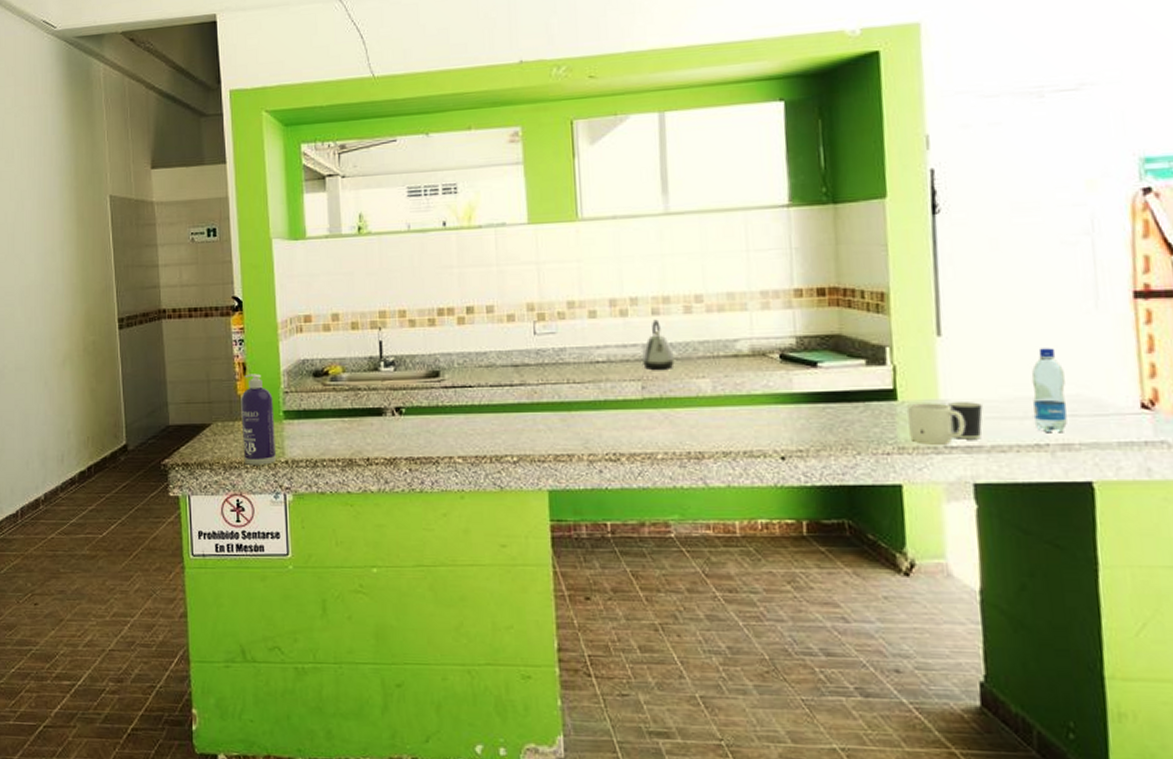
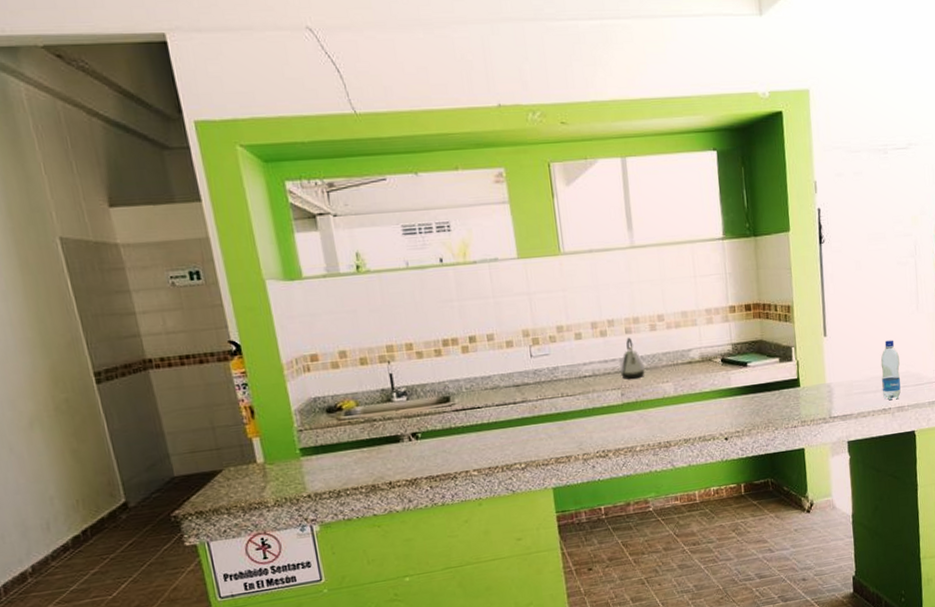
spray bottle: present [241,373,277,465] -> none [252,415,299,505]
mug: present [907,403,965,445] -> none [806,386,842,418]
mug: present [948,402,983,439] -> none [831,383,853,411]

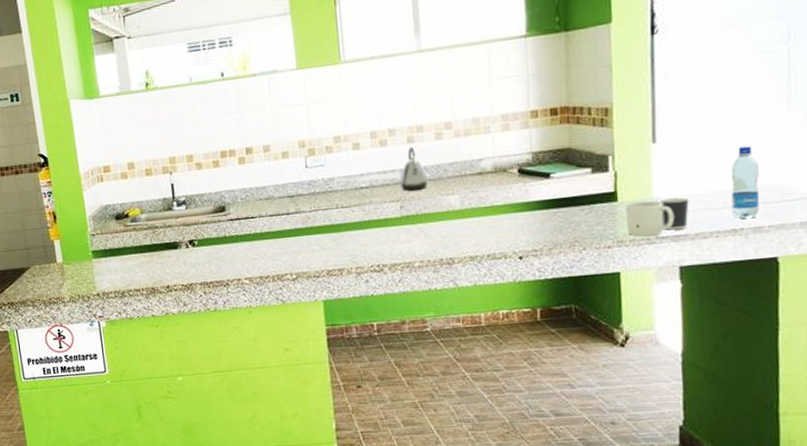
mug: none [806,386,842,418] -> present [626,200,674,237]
mug: none [831,383,853,411] -> present [660,197,689,230]

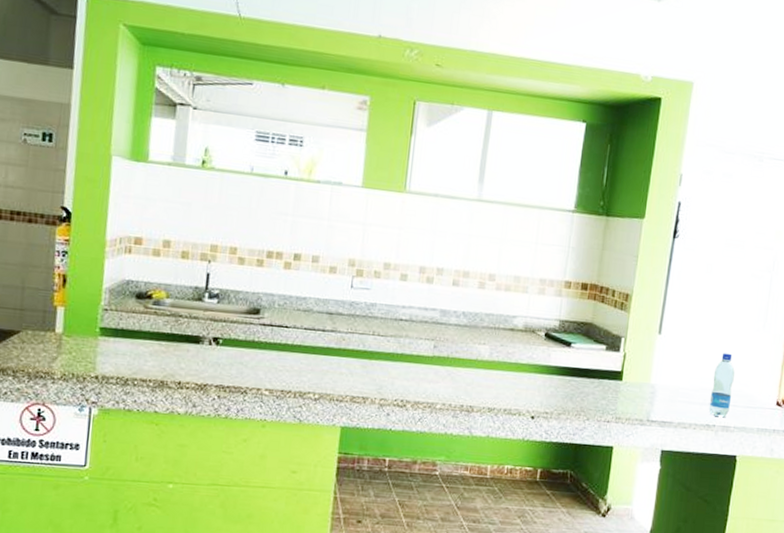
kettle: present [399,146,428,191] -> none [437,289,464,334]
mug: present [626,200,674,237] -> none [625,384,665,419]
mug: present [660,197,689,230] -> none [653,386,678,417]

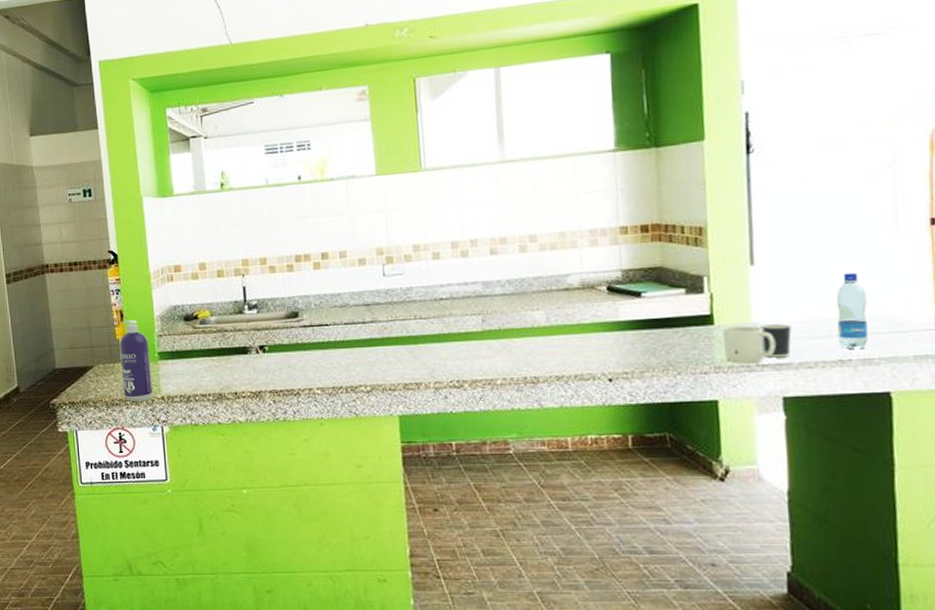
spray bottle: none [51,286,91,378] -> present [119,320,154,402]
mug: none [625,384,665,419] -> present [723,325,776,364]
mug: none [653,386,678,417] -> present [760,324,792,358]

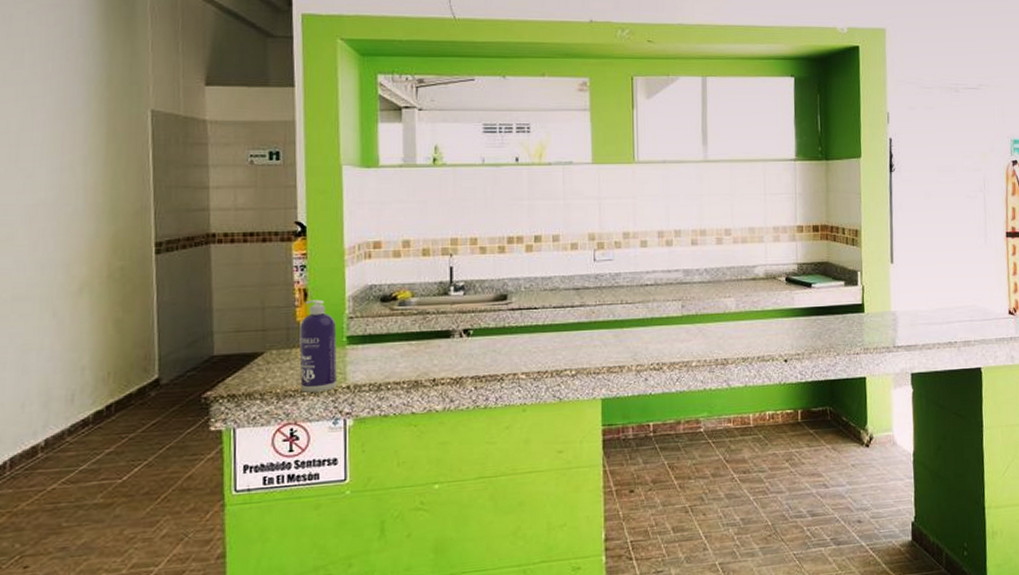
mug: present [723,325,776,364] -> none [871,313,907,346]
mug: present [760,324,792,358] -> none [896,312,918,341]
bottle: present [836,272,869,350] -> none [947,272,968,334]

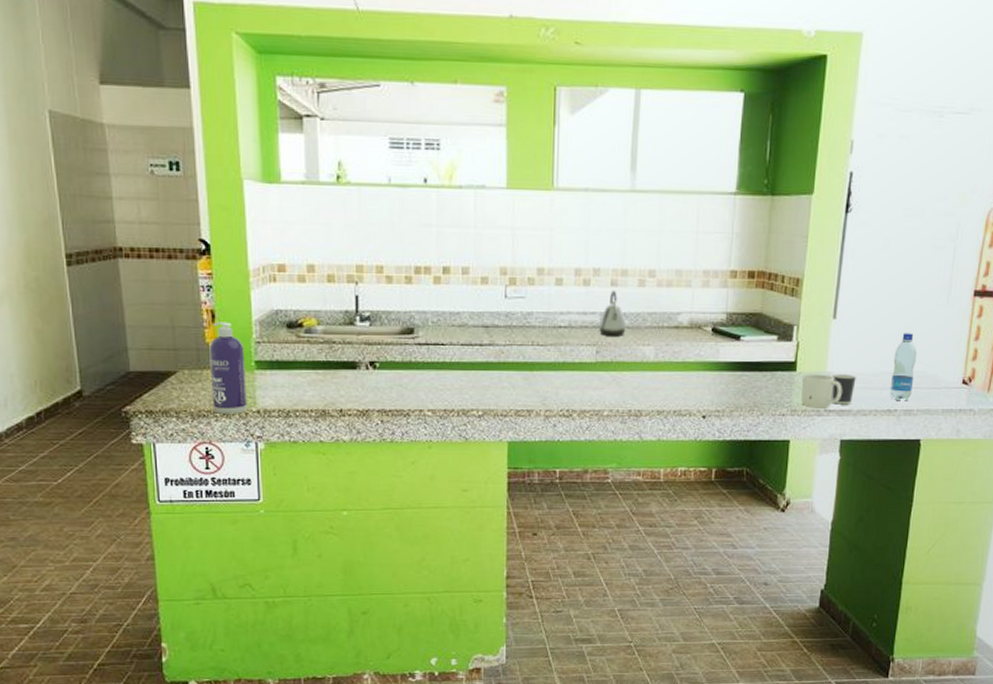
kettle: none [682,249,708,291] -> present [598,290,626,336]
mug: none [871,313,907,346] -> present [801,374,842,408]
mug: none [896,312,918,341] -> present [831,374,856,405]
bottle: none [947,272,968,334] -> present [889,333,917,401]

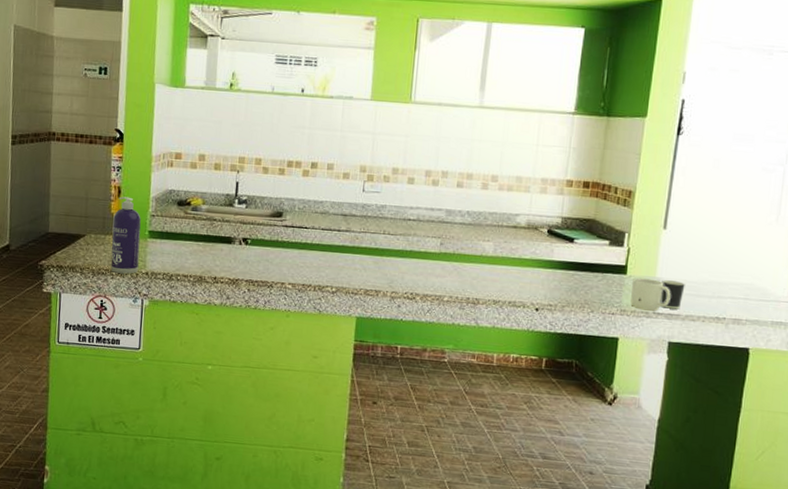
kettle: present [598,290,626,336] -> none [443,191,469,232]
bottle: present [889,333,917,401] -> none [718,246,746,311]

